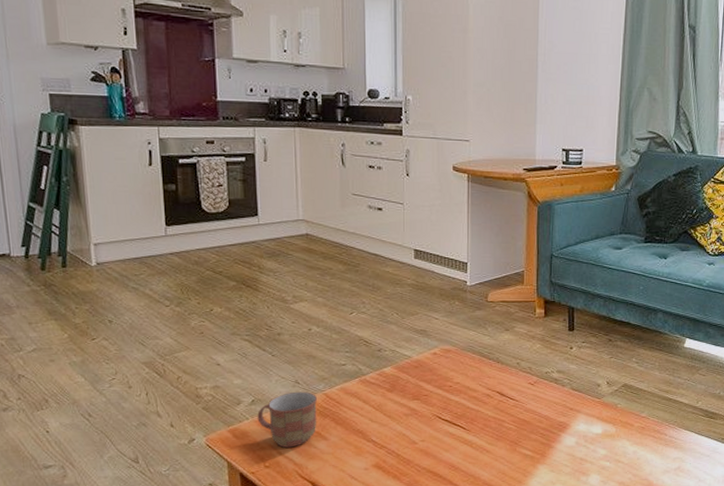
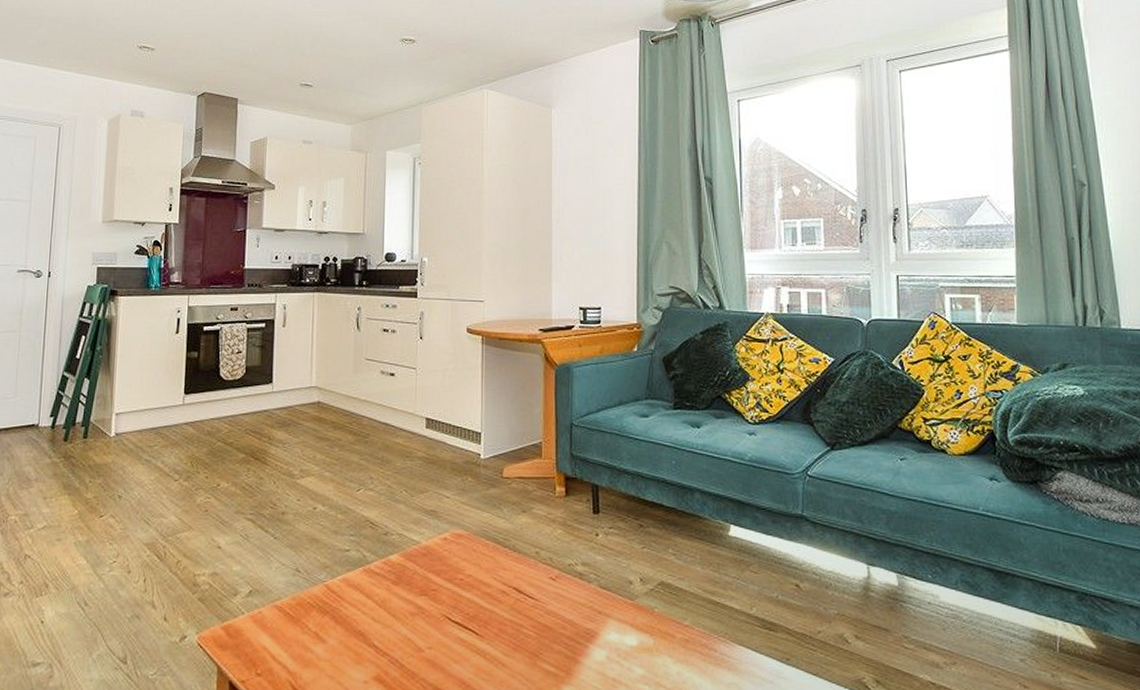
mug: present [257,391,318,448] -> none [253,581,318,651]

